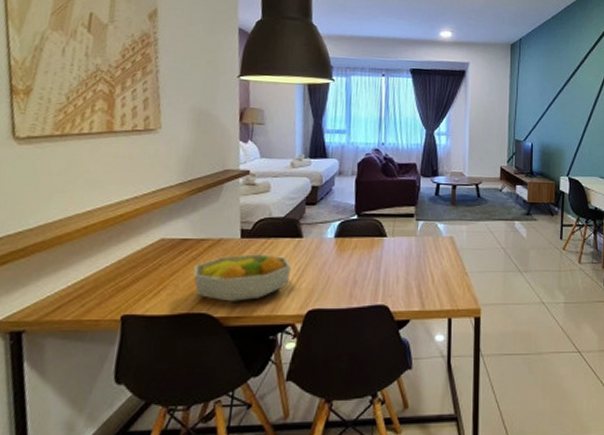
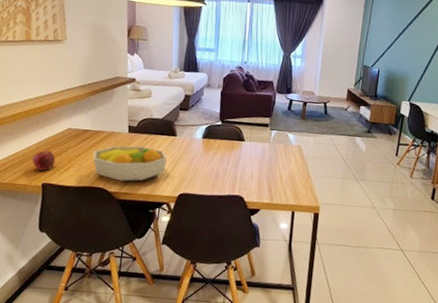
apple: none [108,270,142,299] -> present [32,150,56,172]

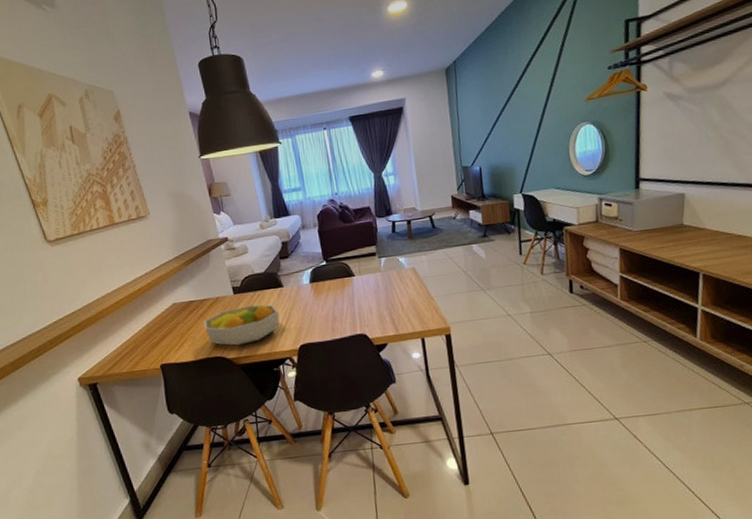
apple: present [32,150,56,172] -> none [144,330,169,353]

